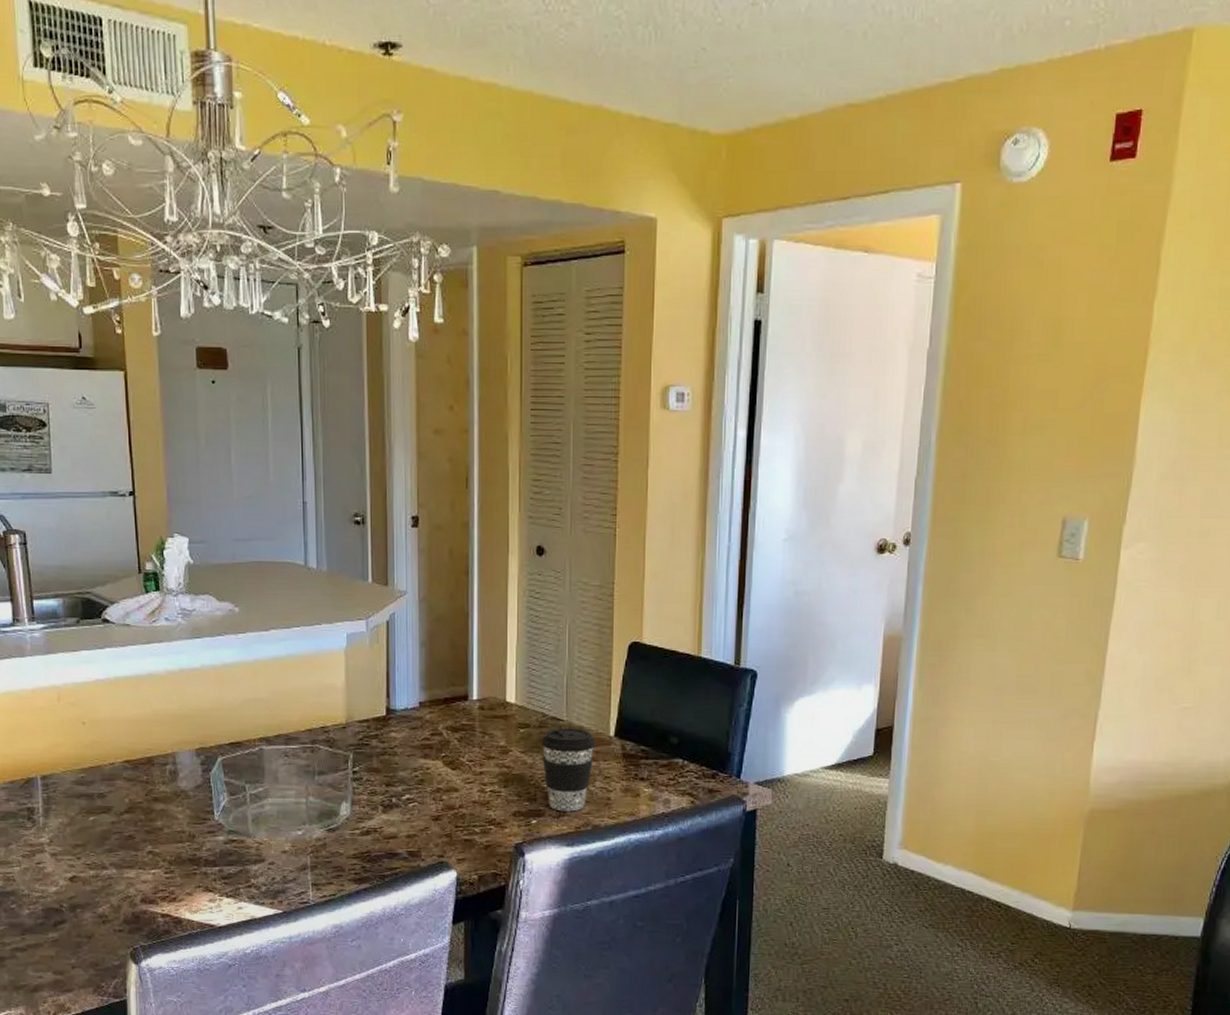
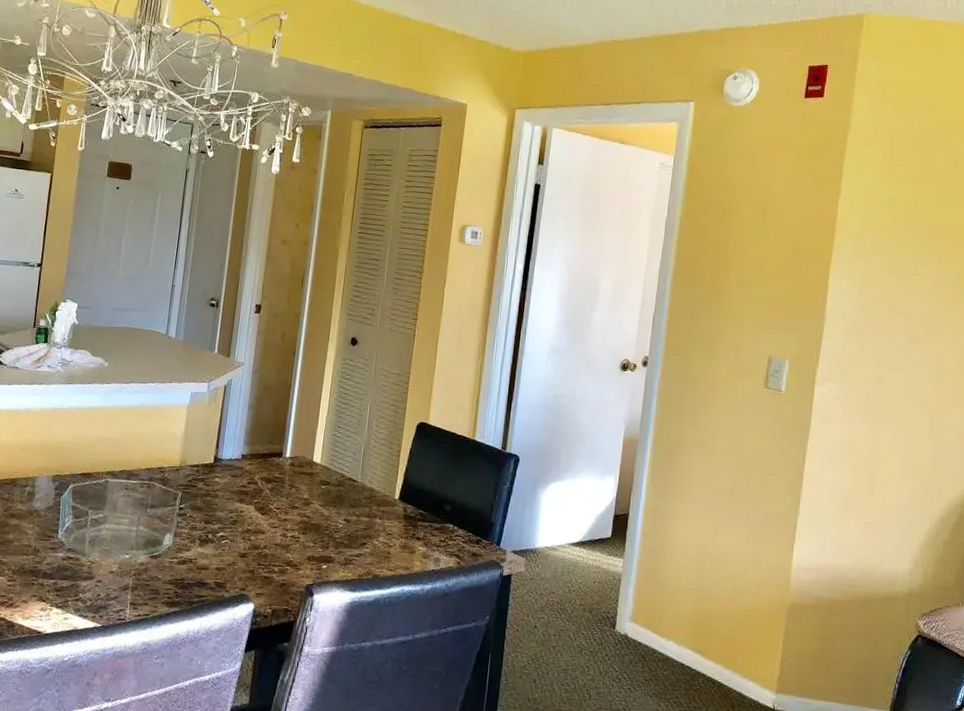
coffee cup: present [541,728,596,812] -> none [337,487,383,561]

